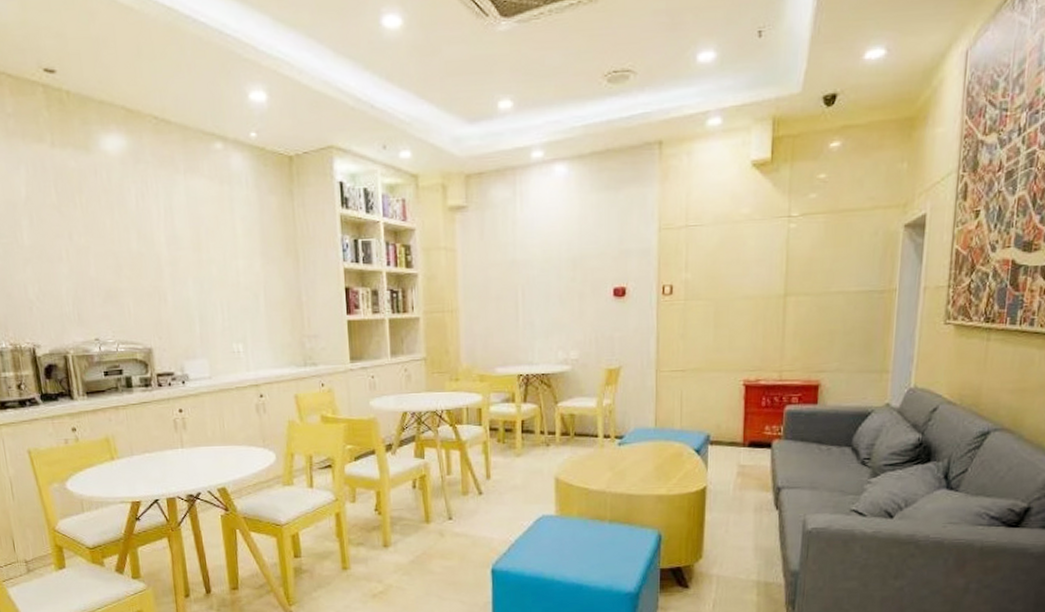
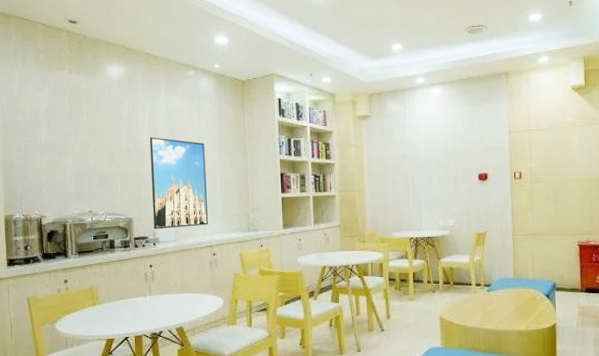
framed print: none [167,238,252,363] -> present [149,137,209,229]

